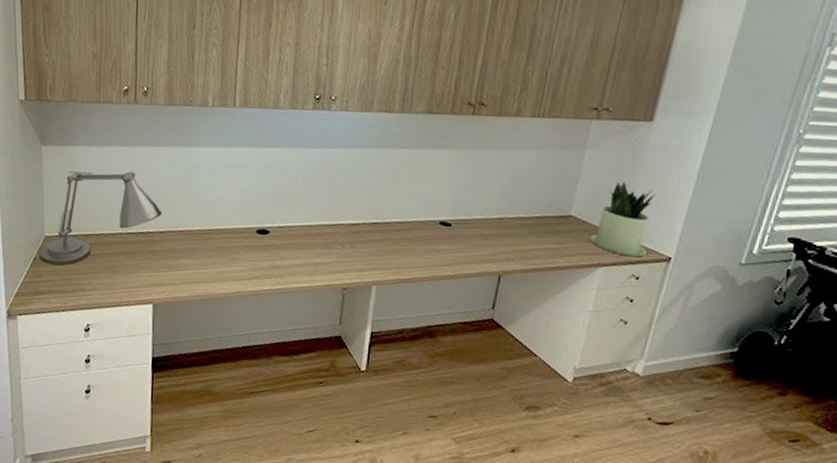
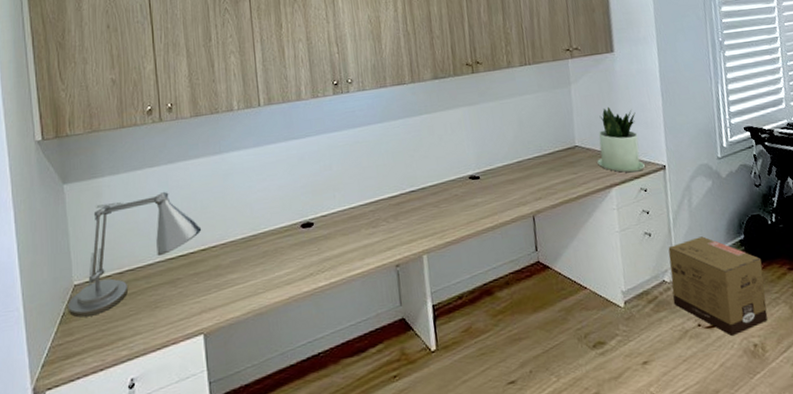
cardboard box: none [628,337,750,439] -> present [668,236,768,337]

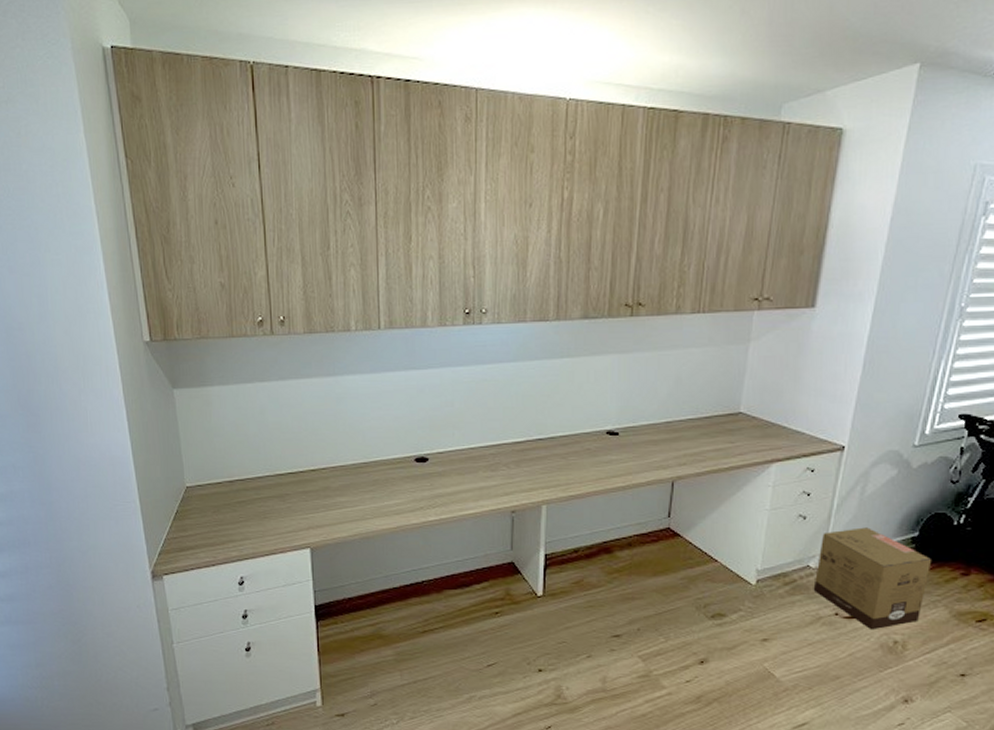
desk lamp: present [67,191,202,318] -> none [180,407,312,517]
planter: present [597,106,645,173] -> none [762,372,824,449]

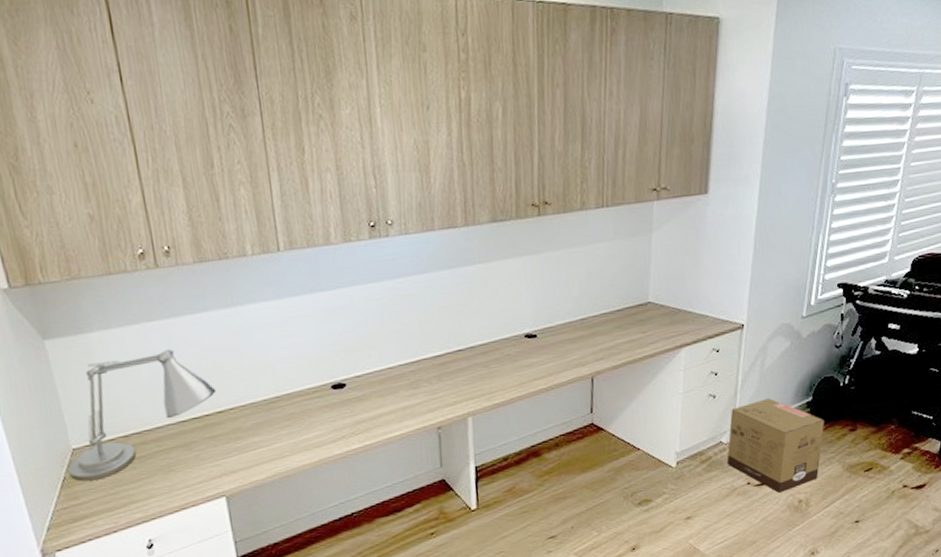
desk lamp: none [180,407,312,517] -> present [67,348,217,482]

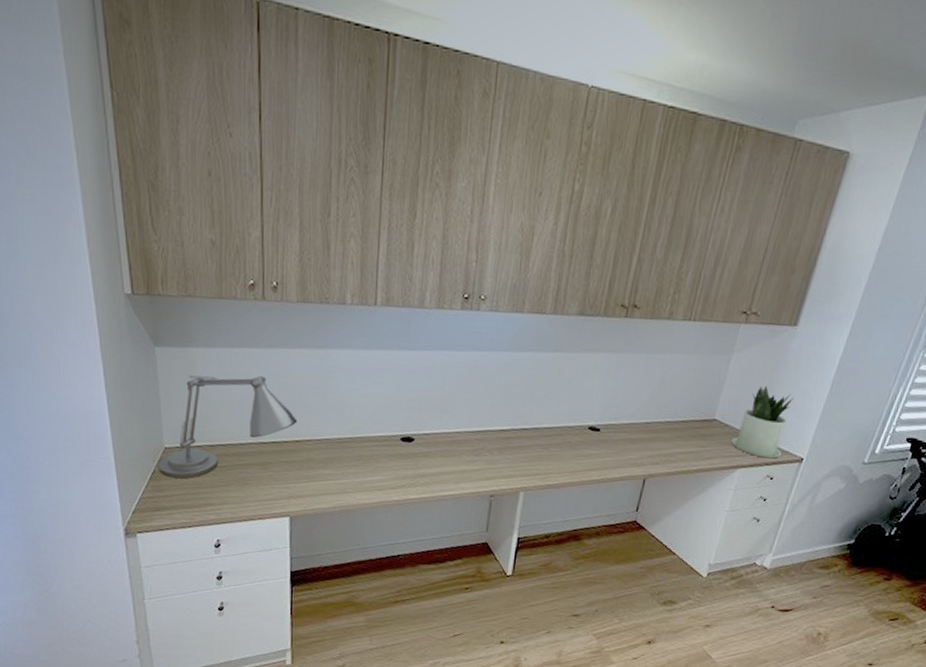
planter: none [670,258,721,332] -> present [731,385,794,459]
cardboard box: present [727,398,825,494] -> none [756,532,862,623]

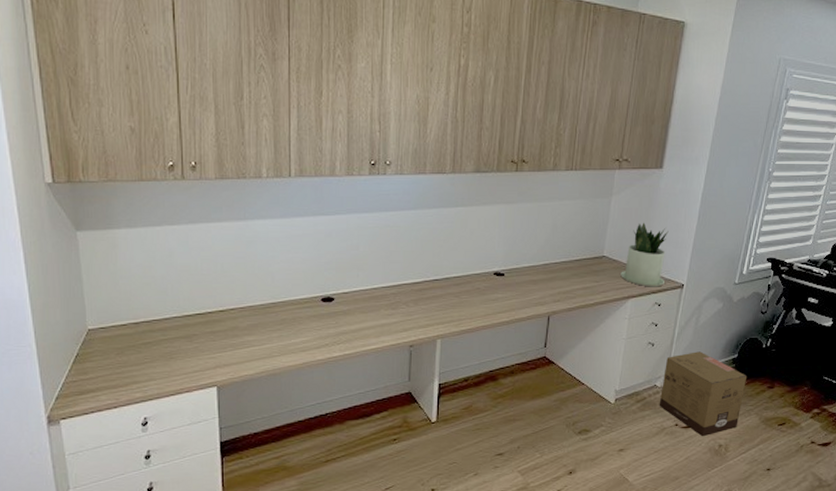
desk lamp: present [158,375,298,479] -> none [81,250,221,359]
cardboard box: none [756,532,862,623] -> present [659,351,747,437]

